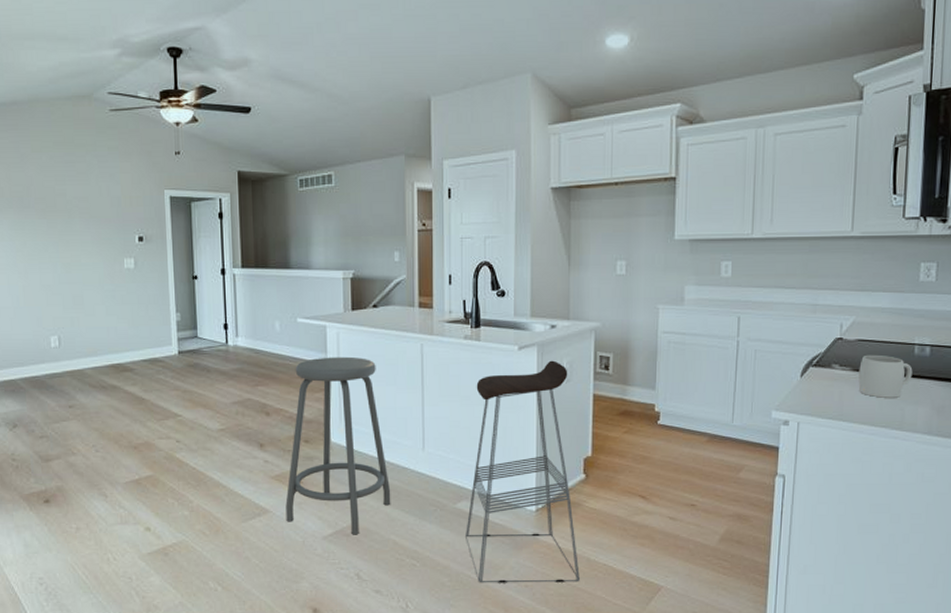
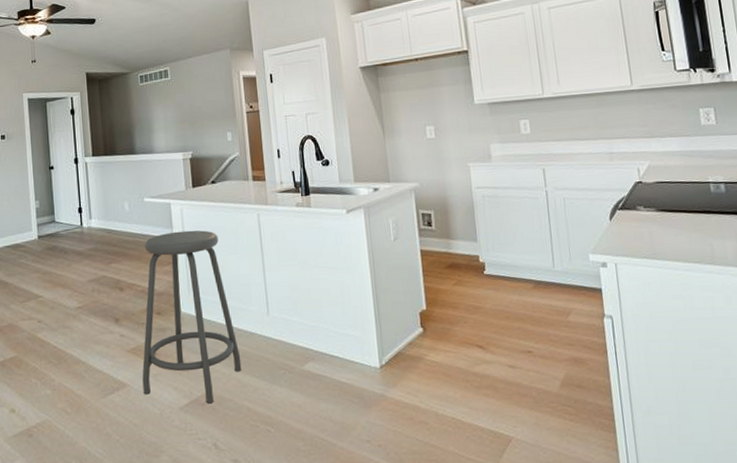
bar stool: present [466,360,580,583] -> none [311,220,431,446]
mug: present [858,354,913,398] -> none [662,194,714,235]

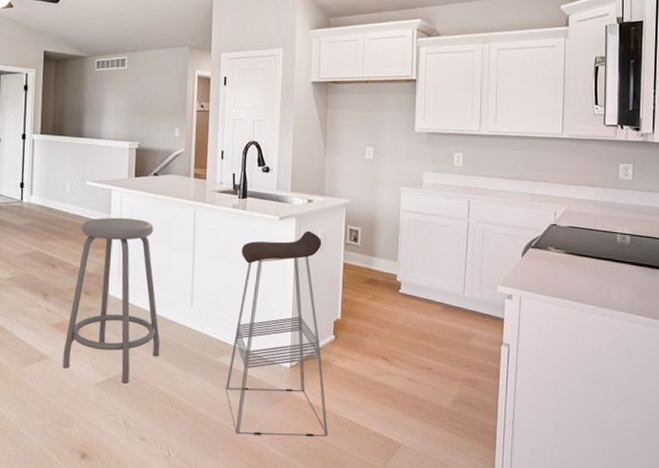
bar stool: none [311,220,431,446] -> present [226,231,328,437]

